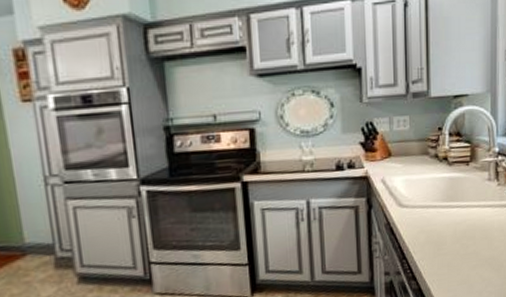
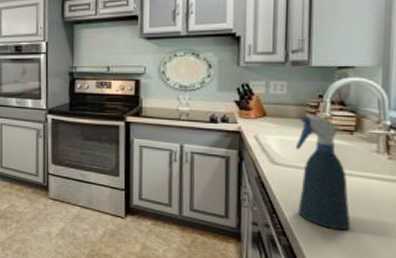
spray bottle: none [420,150,470,264] -> present [295,116,351,231]

